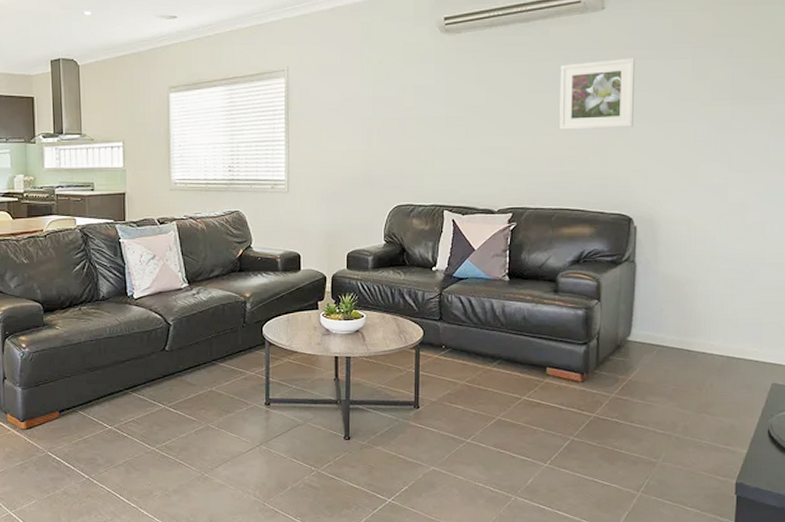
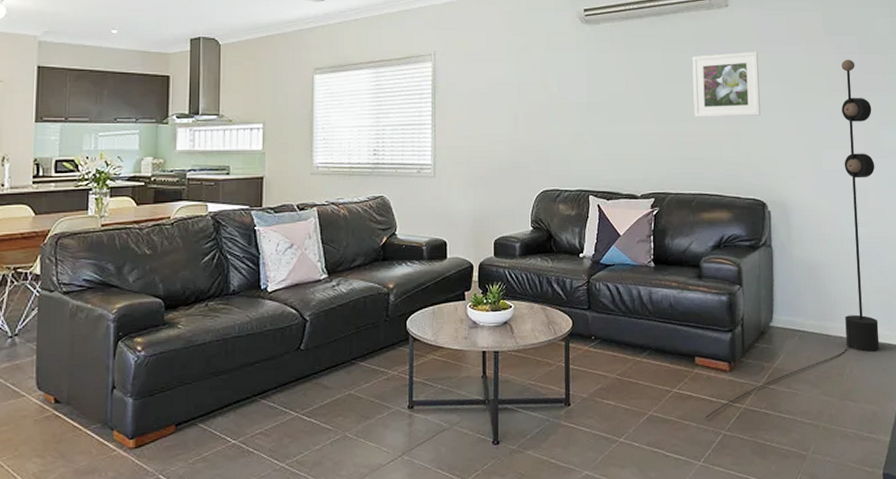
floor lamp: none [554,63,762,425] -> present [705,59,880,419]

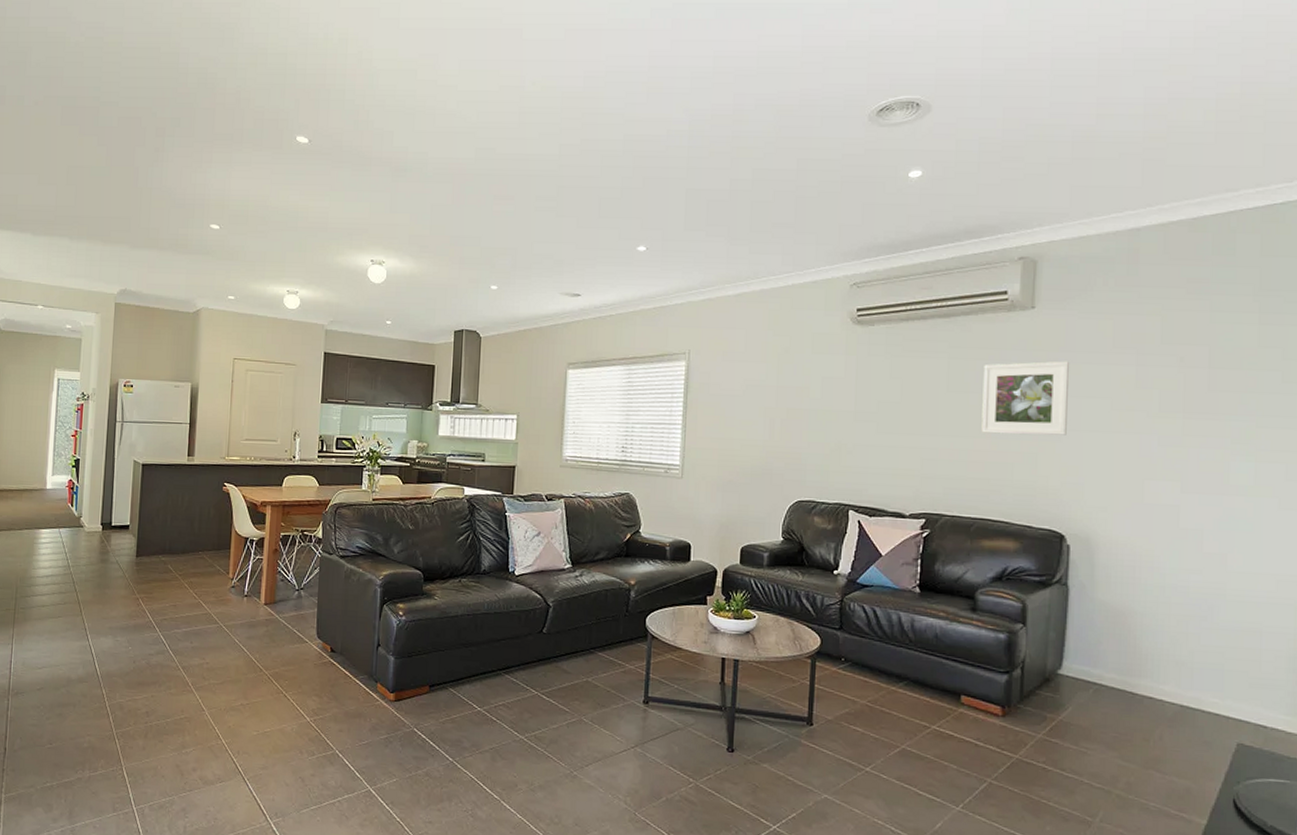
floor lamp: present [705,59,880,419] -> none [968,374,1220,763]

